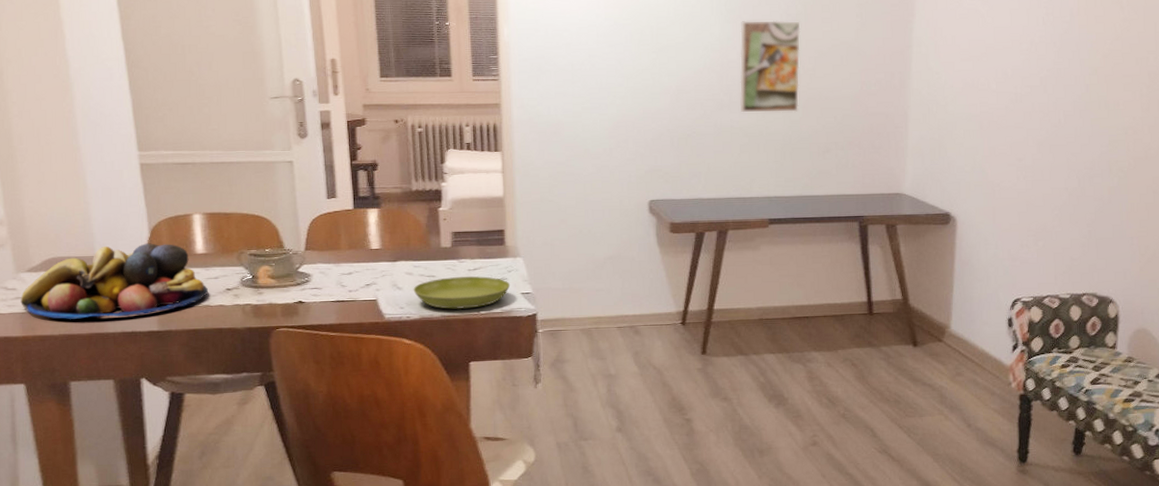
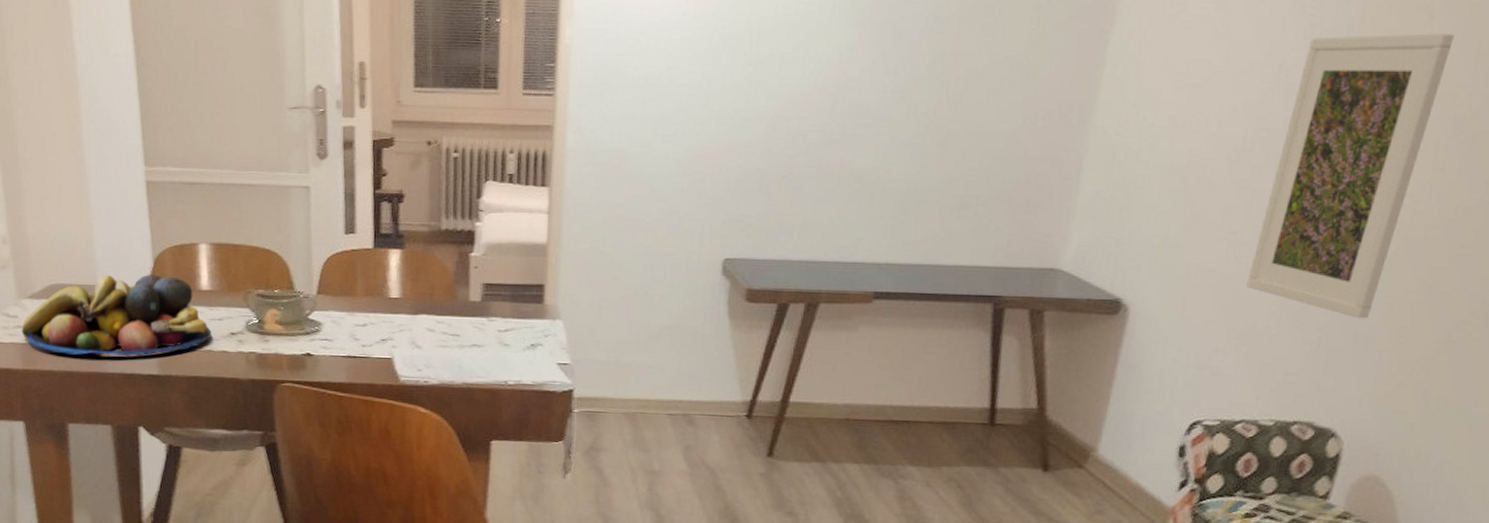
saucer: present [413,275,511,309] -> none [433,338,546,377]
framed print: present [739,20,801,113] -> none [855,25,951,152]
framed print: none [1034,18,1139,216] -> present [1246,33,1454,319]

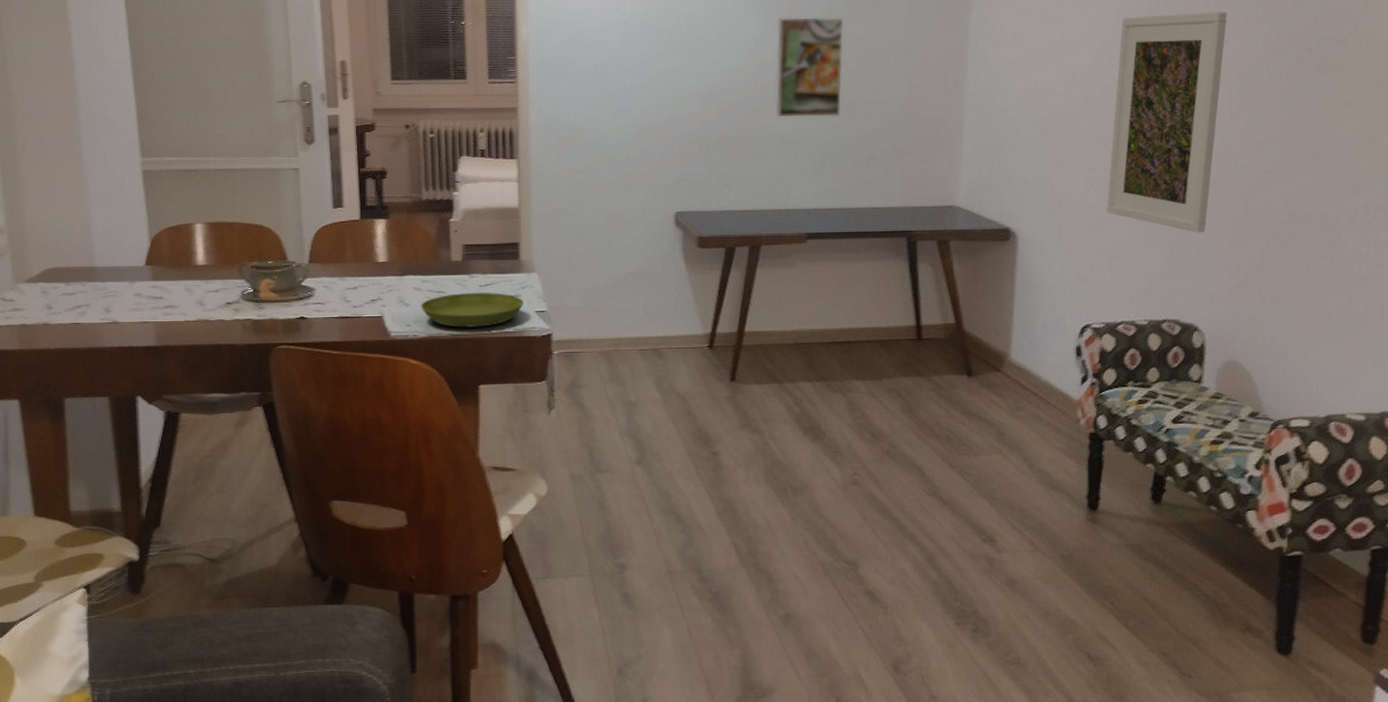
fruit bowl: present [22,274,212,356] -> none [18,254,209,332]
saucer: none [433,338,546,377] -> present [421,291,524,328]
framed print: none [855,25,951,152] -> present [775,17,844,117]

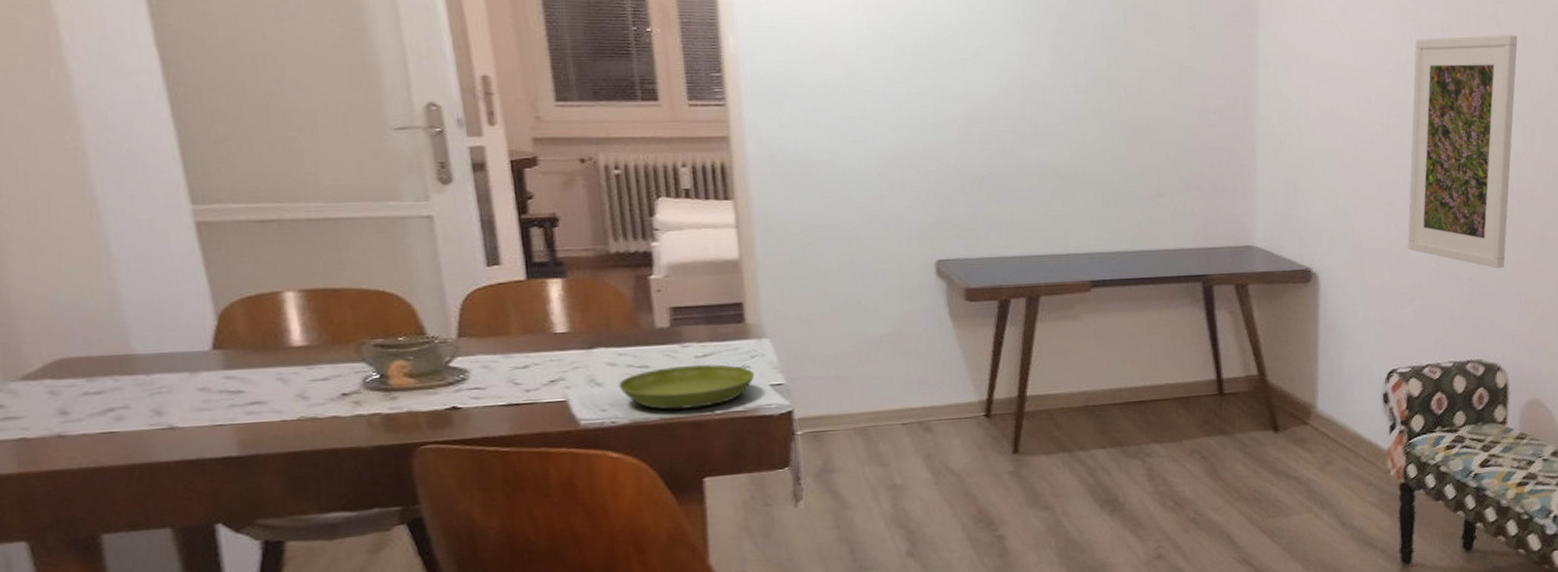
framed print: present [775,17,844,117] -> none [1044,32,1122,147]

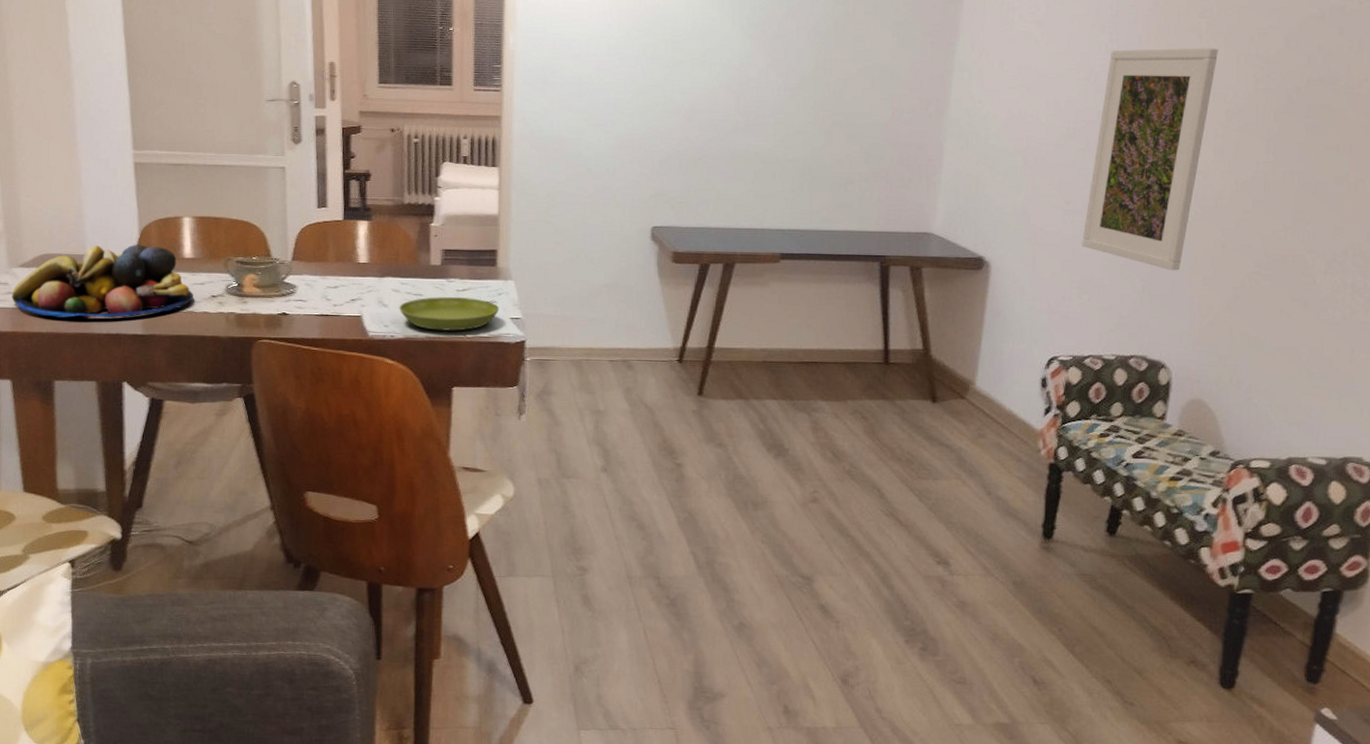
fruit bowl: none [11,333,315,446] -> present [12,244,194,318]

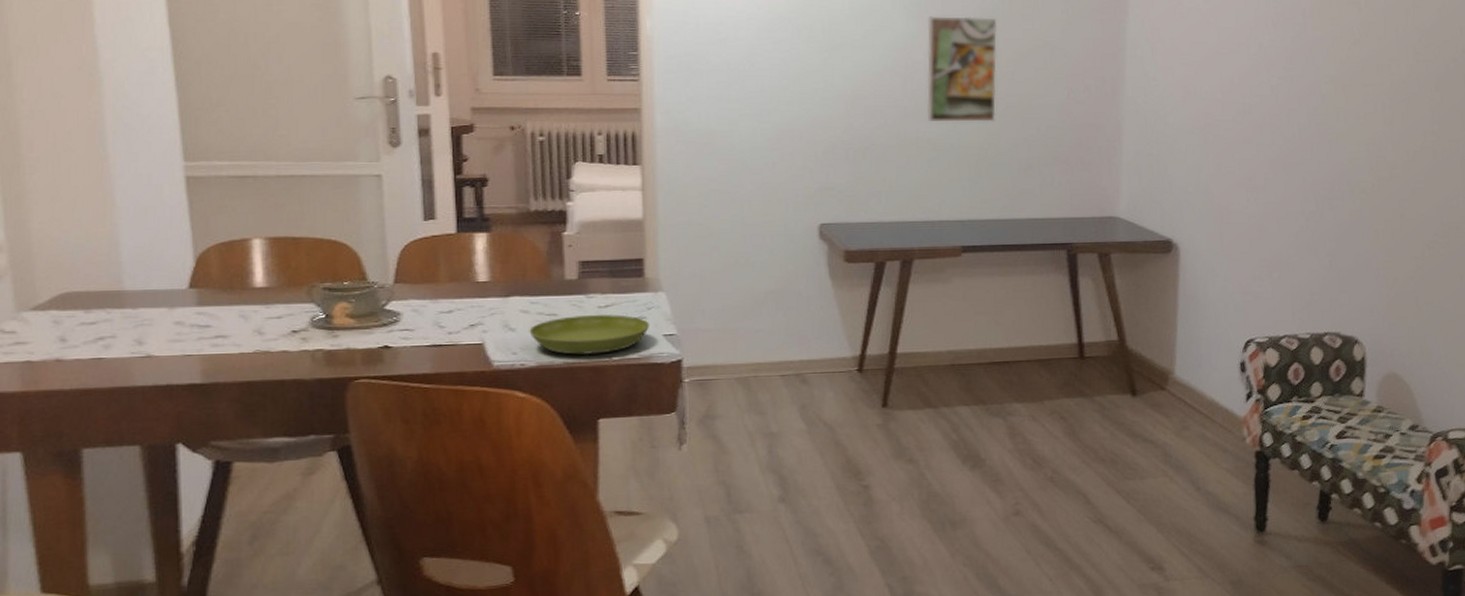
fruit bowl: present [12,244,194,318] -> none [21,274,269,370]
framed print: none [756,37,829,138] -> present [927,16,998,122]
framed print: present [1082,48,1218,271] -> none [1267,21,1378,244]

